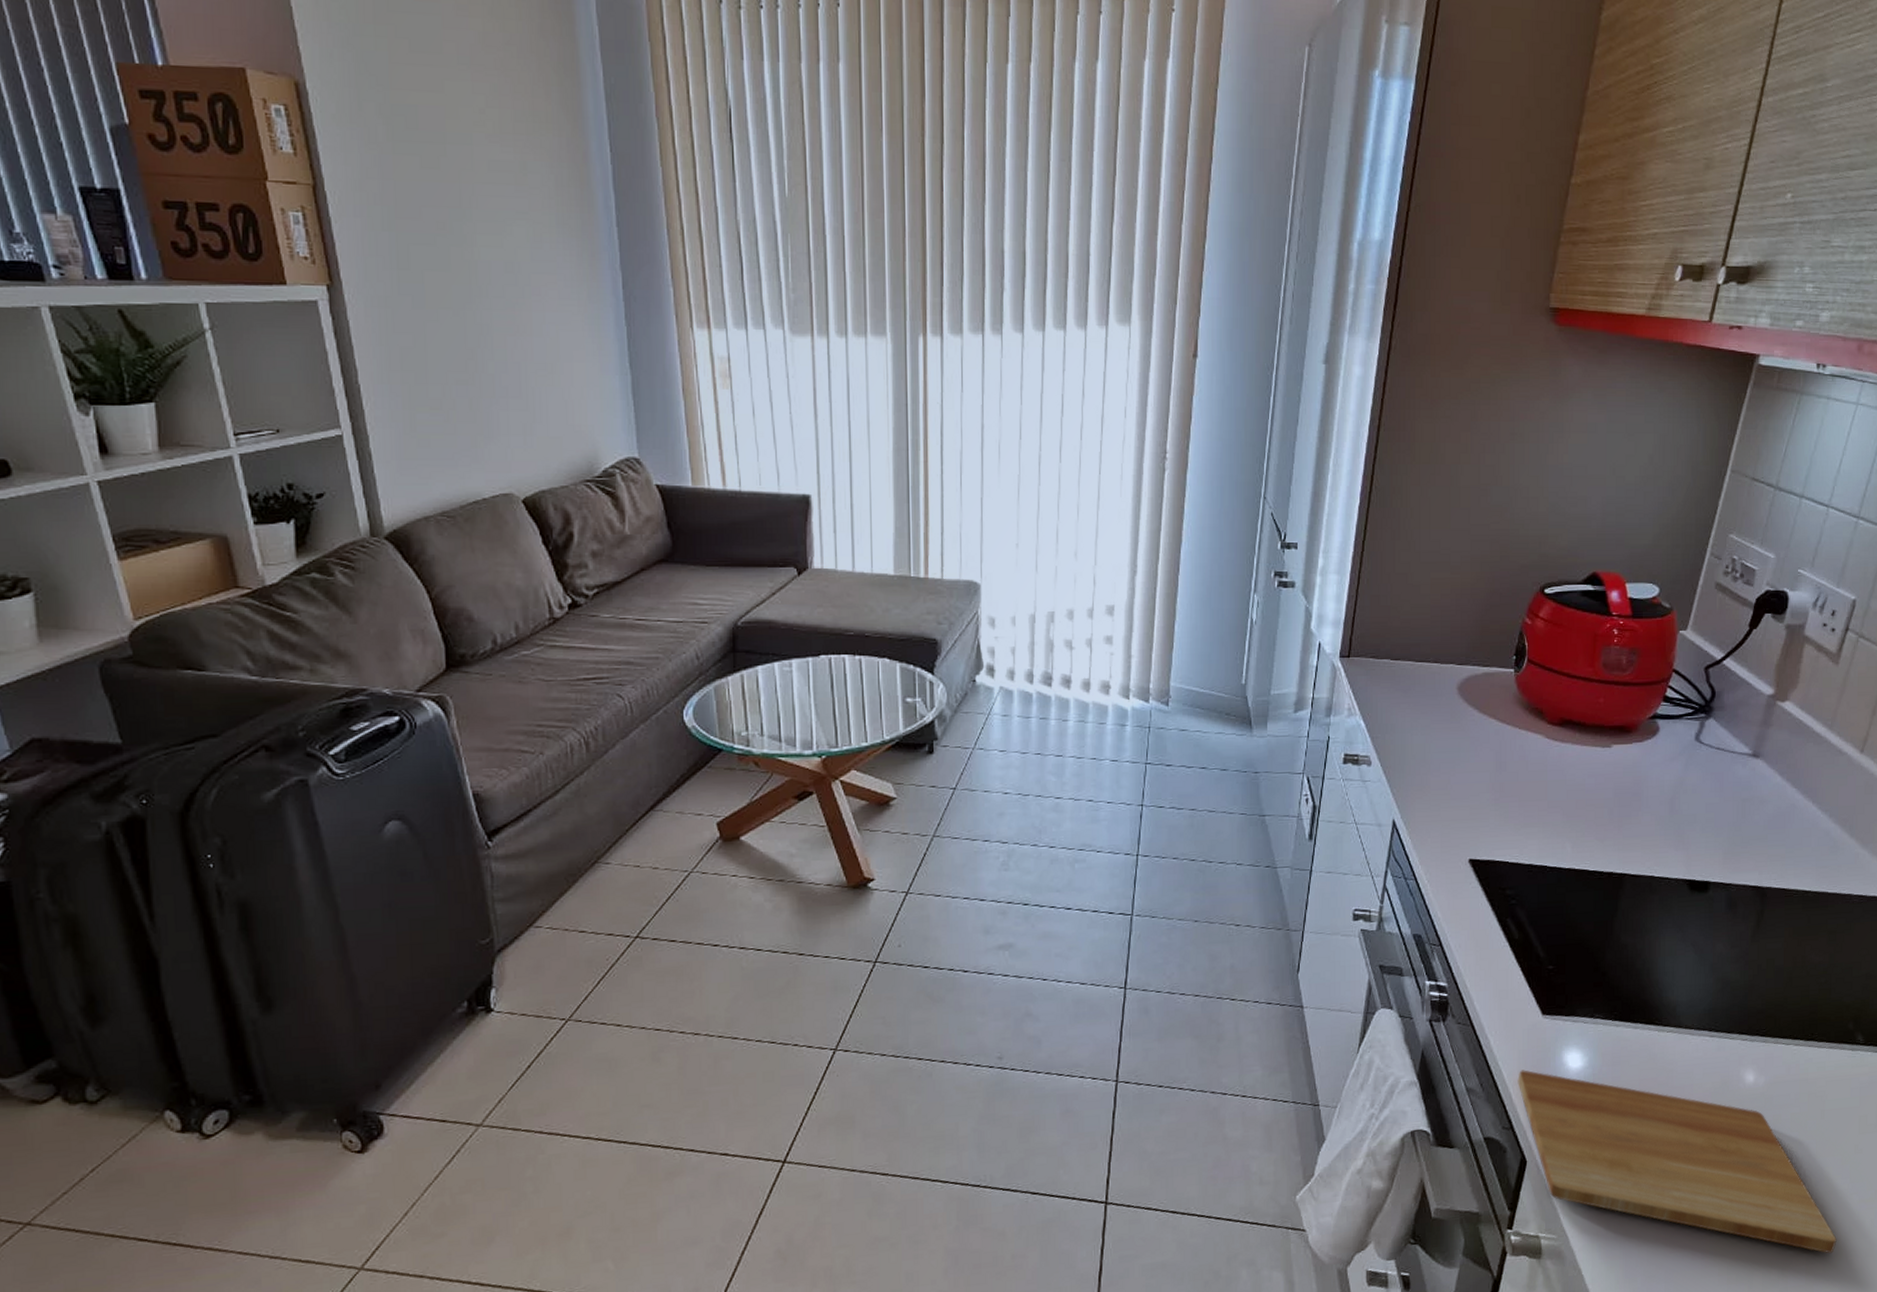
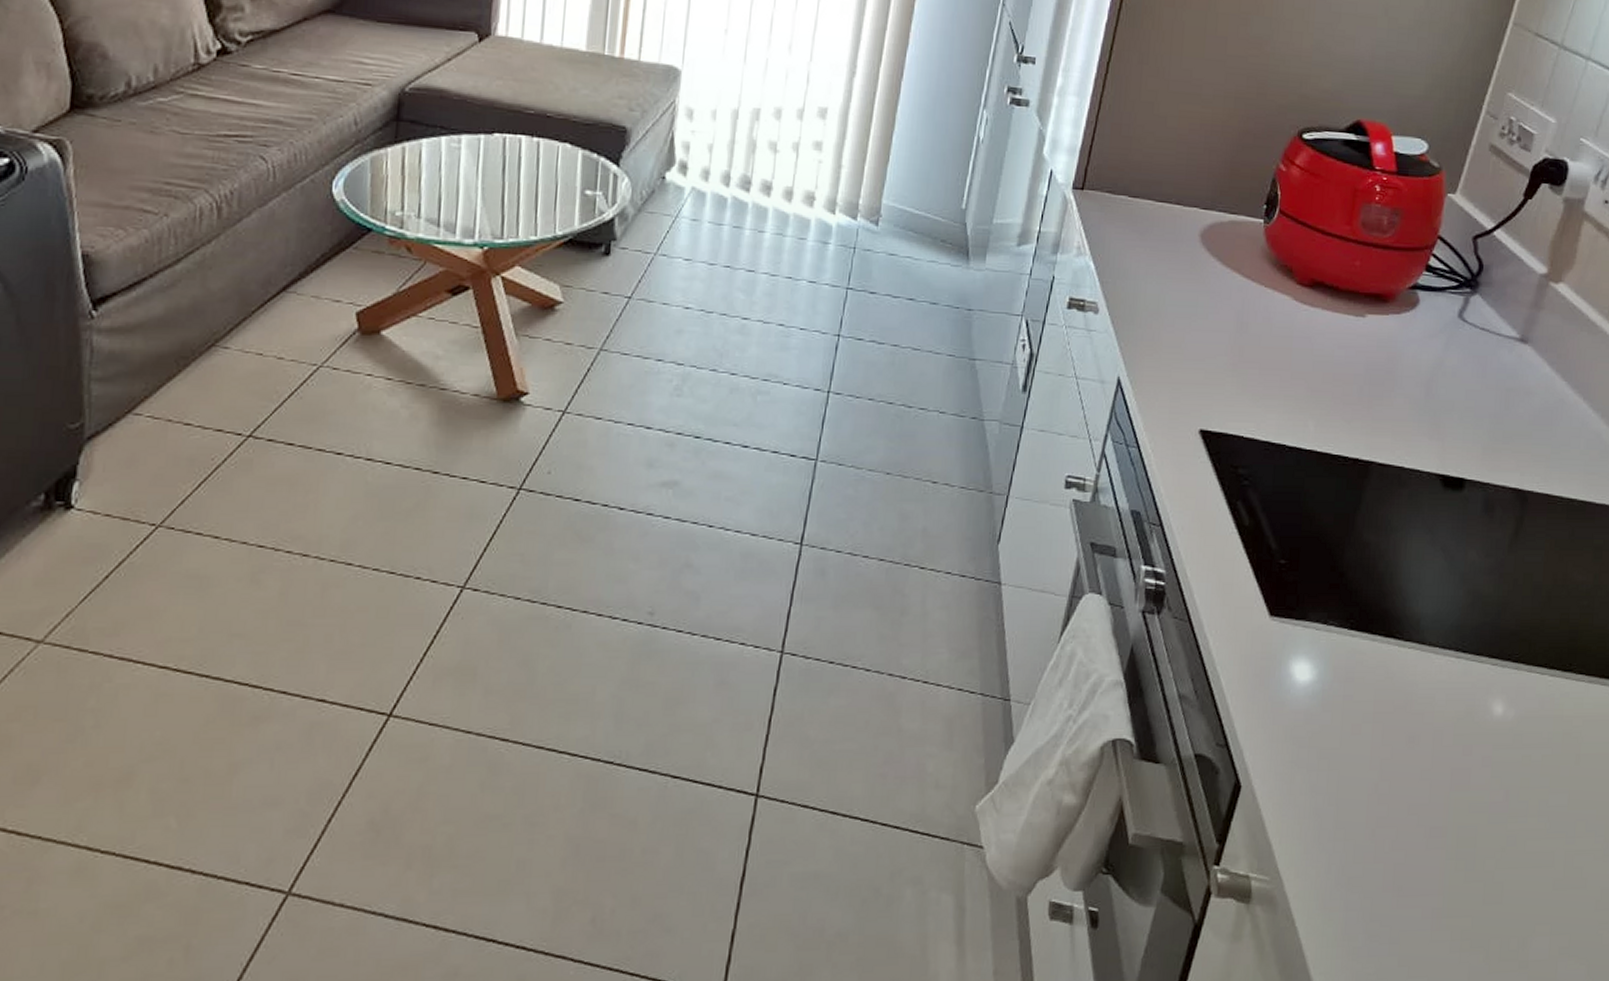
cutting board: present [1517,1070,1837,1254] -> none [1237,678,1587,925]

